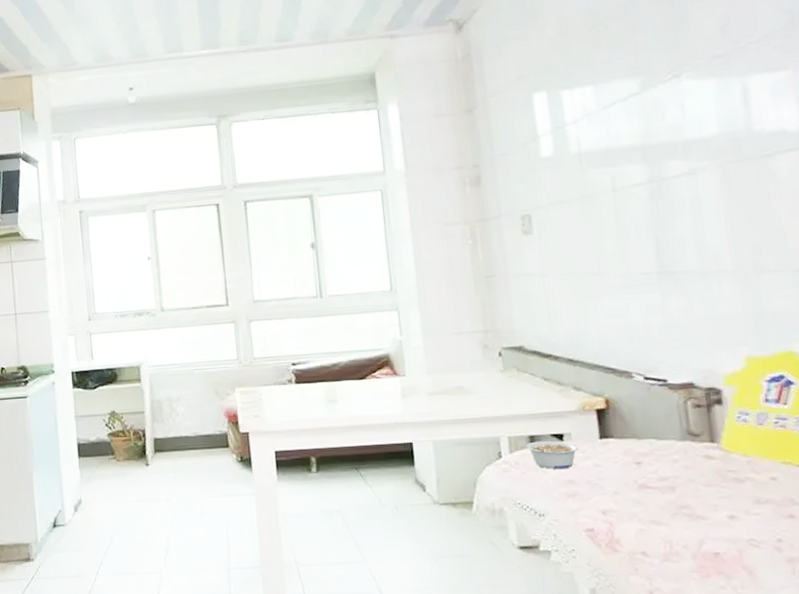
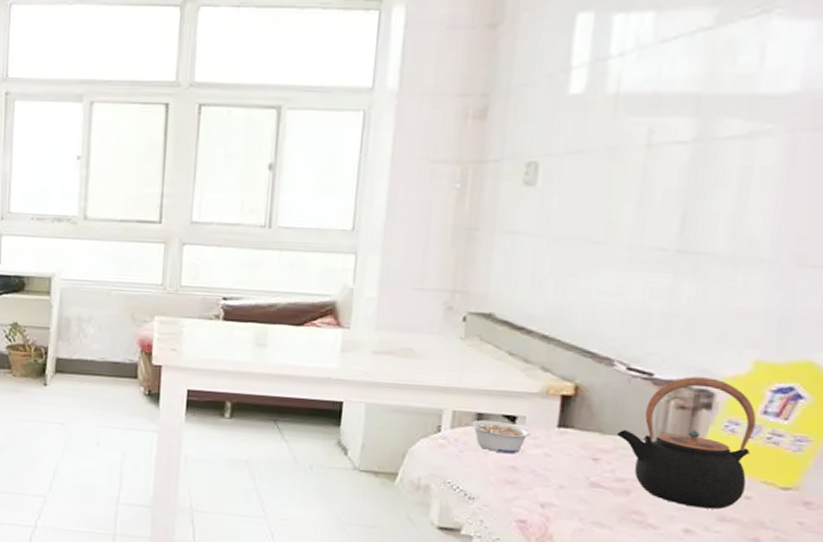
teapot: none [650,377,770,495] -> present [616,377,757,509]

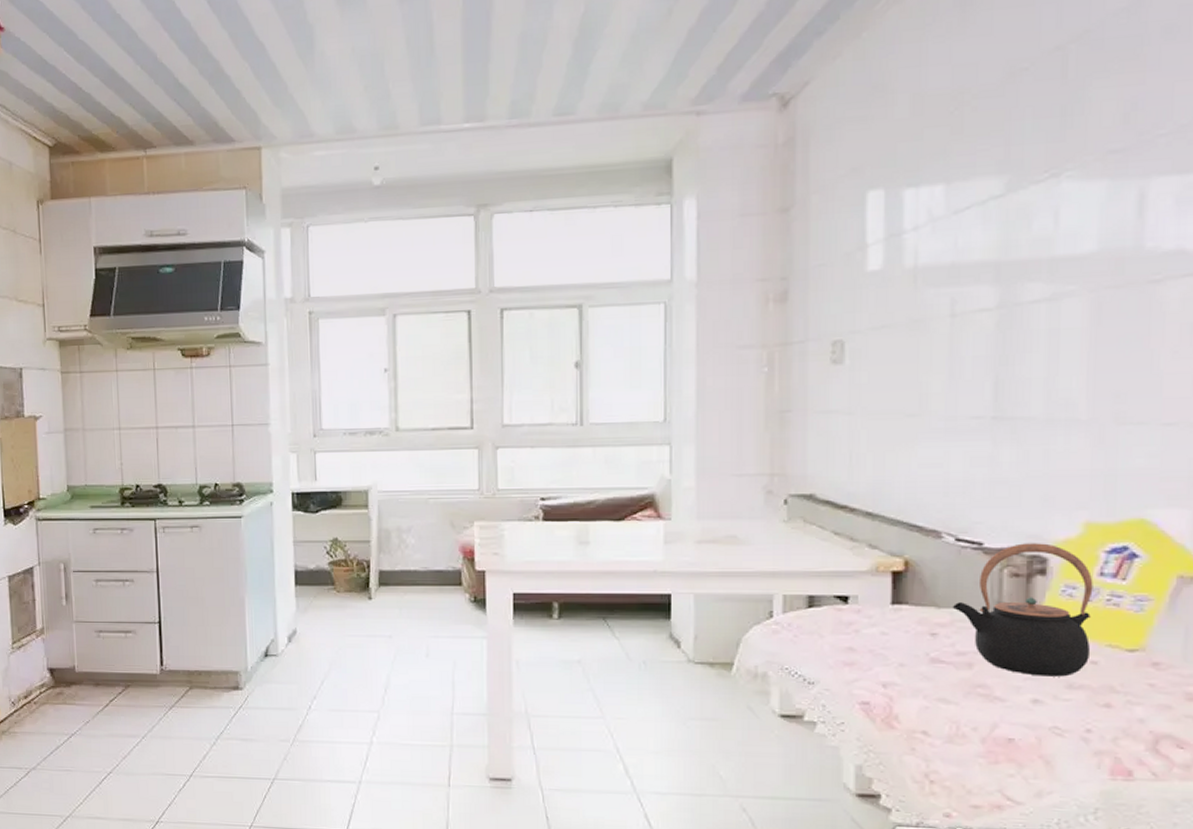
legume: present [470,419,532,454] -> none [803,602,866,635]

